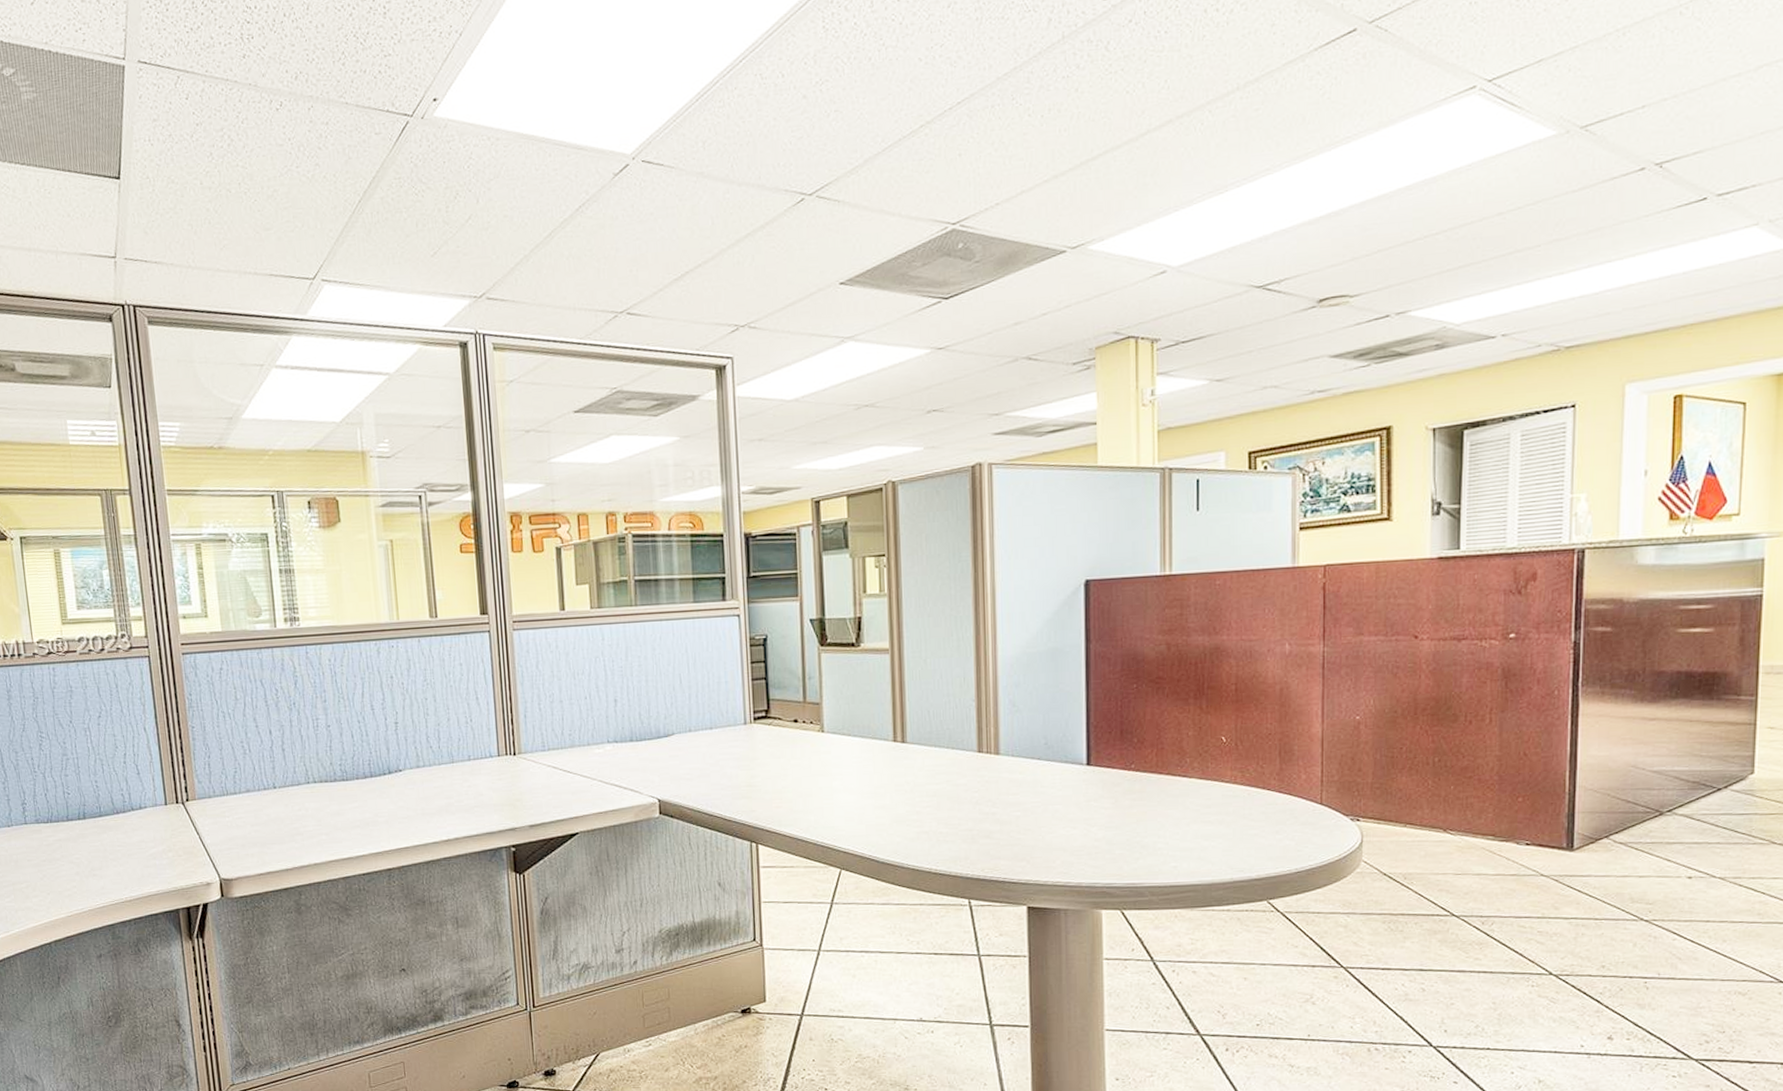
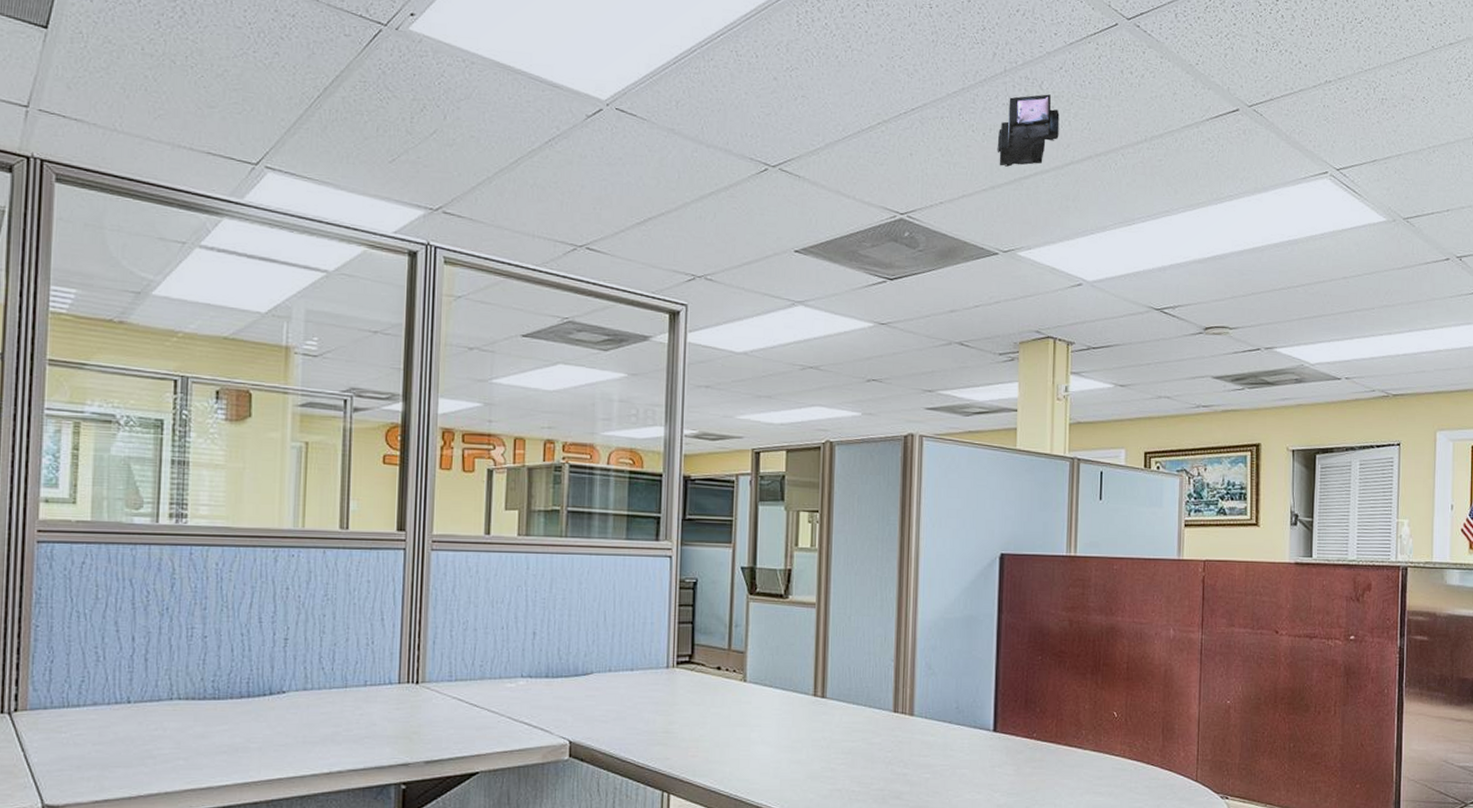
security camera: none [1058,55,1131,150] -> present [997,94,1060,167]

